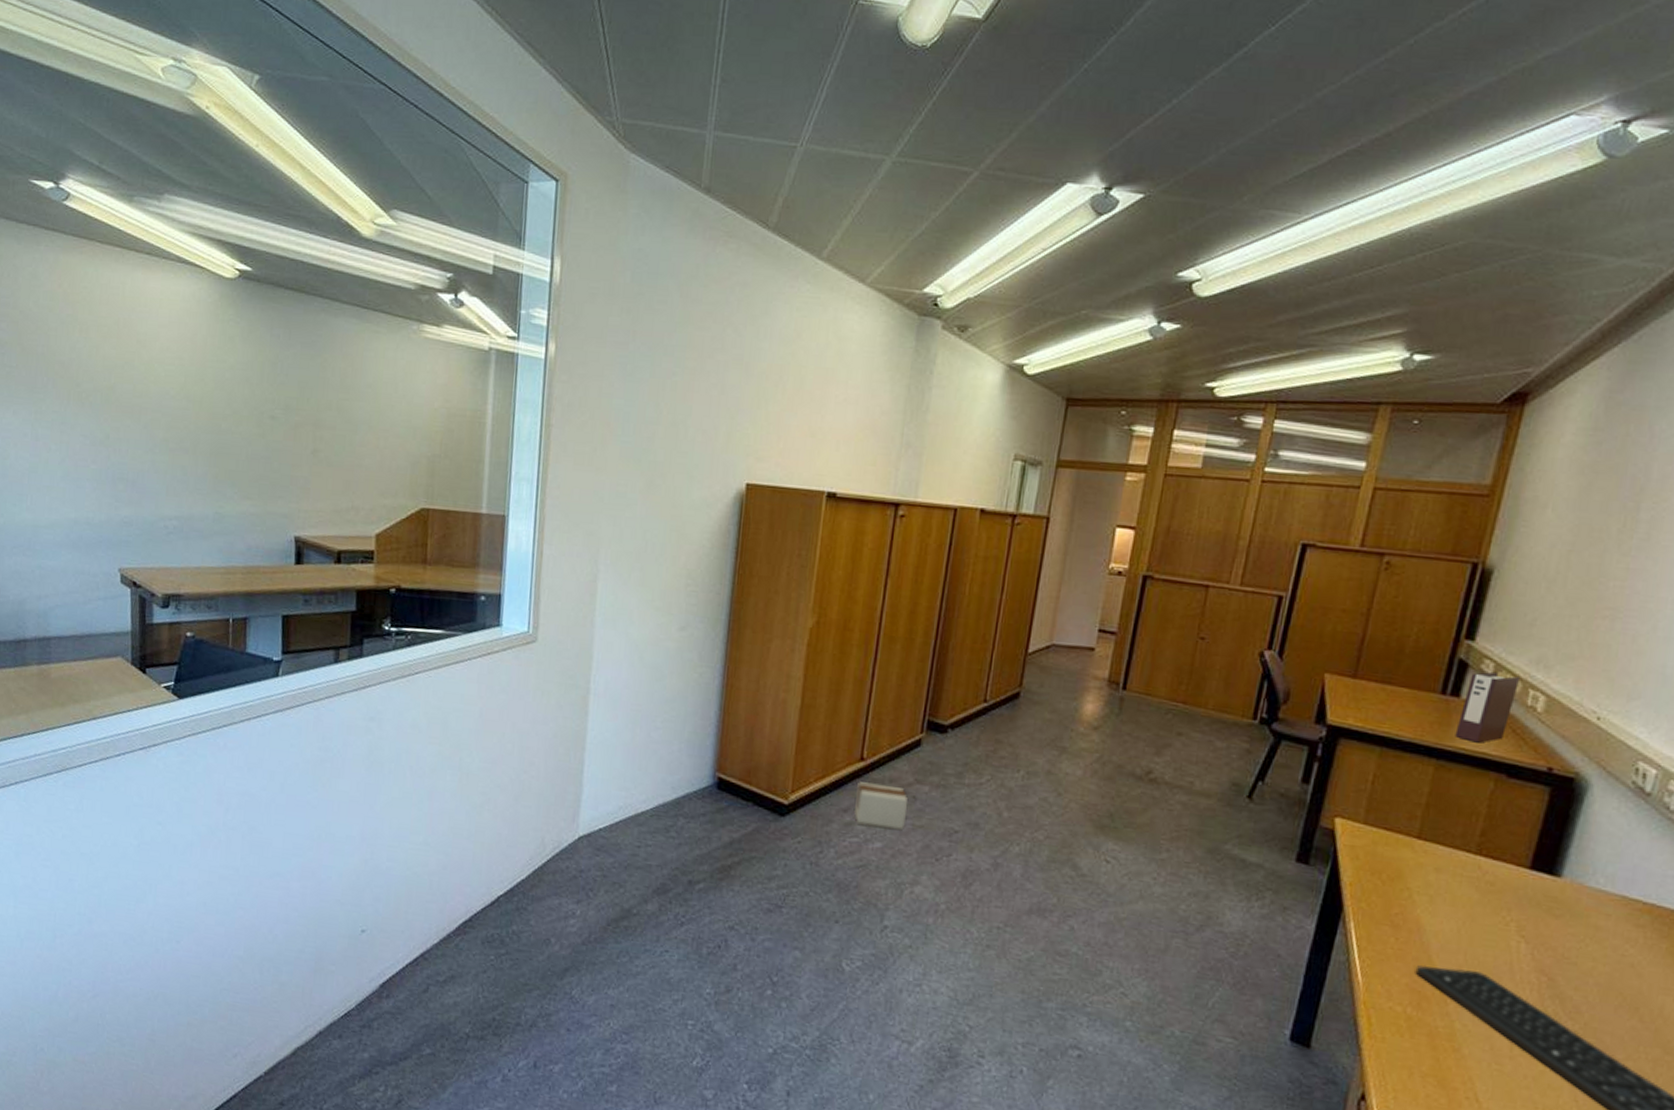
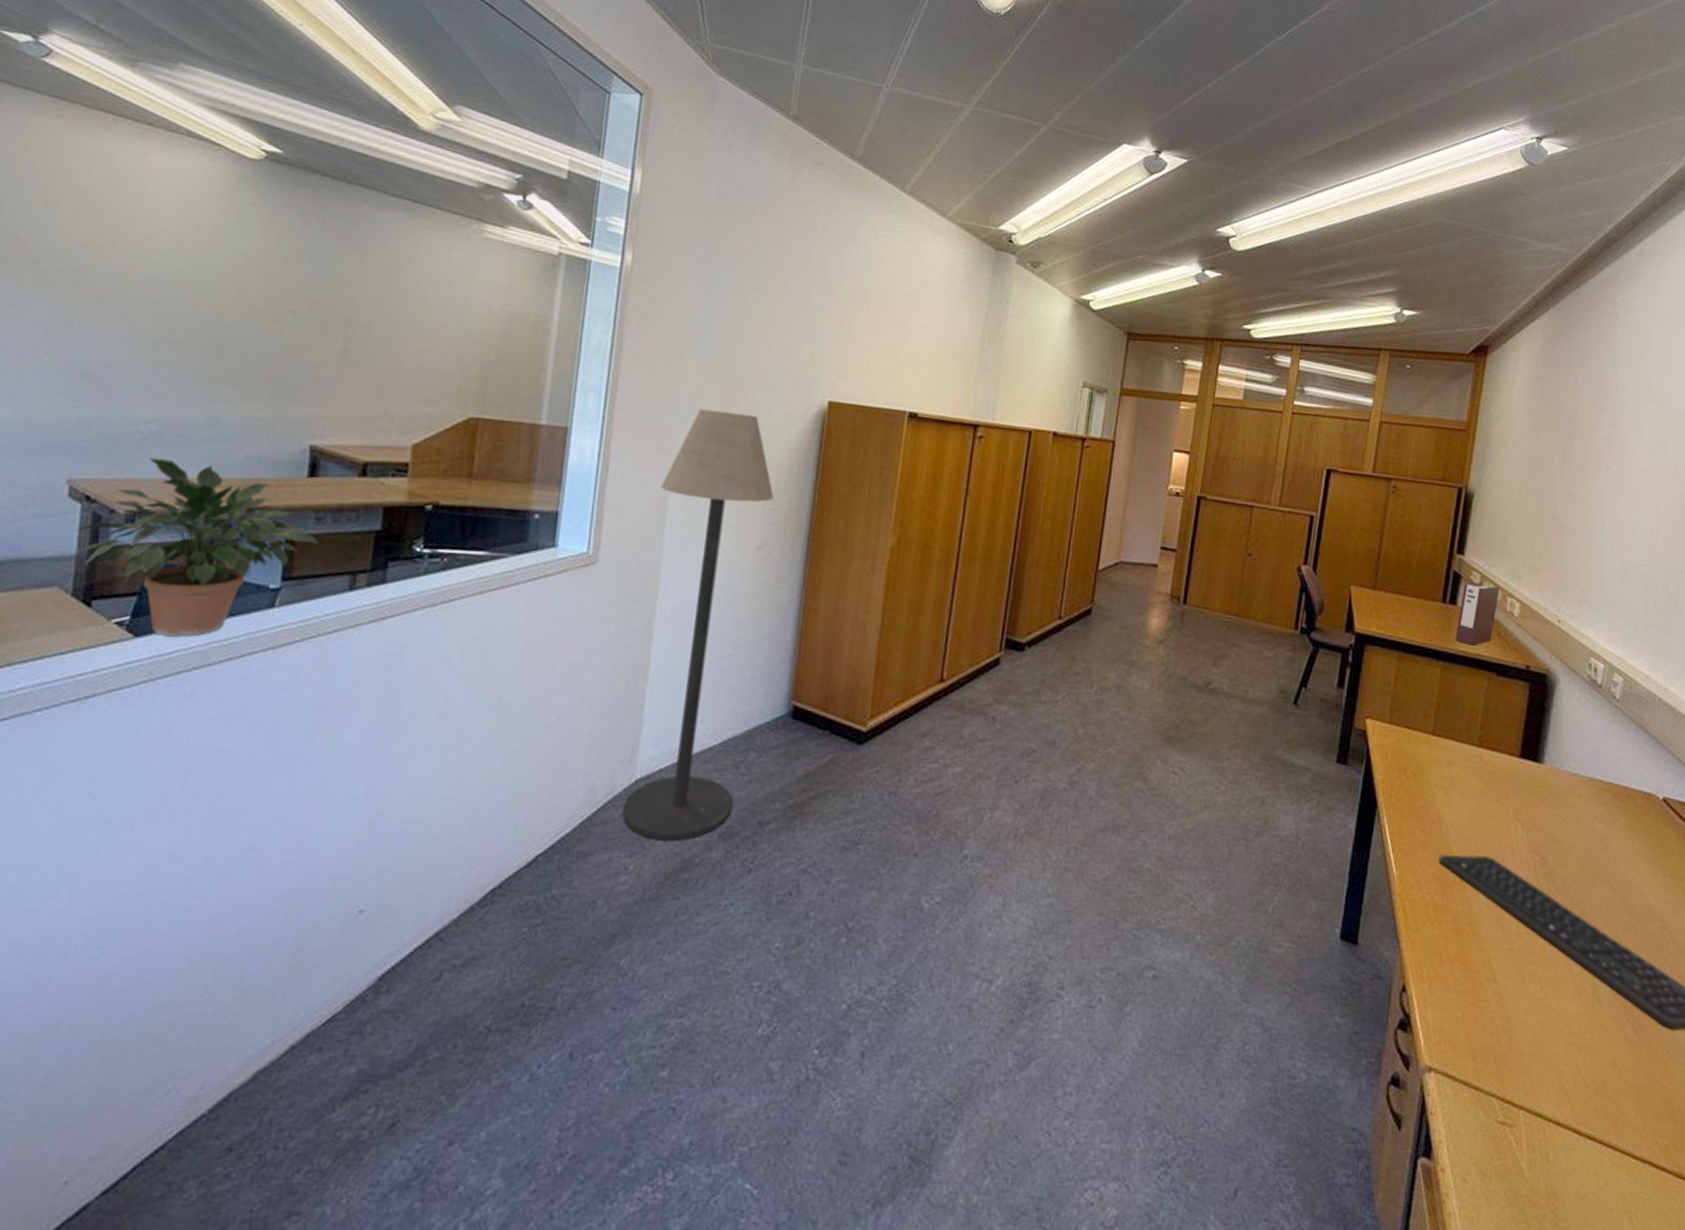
potted plant: none [128,549,309,700] -> present [74,458,320,638]
floor lamp: none [568,494,695,893] -> present [622,408,774,842]
box: present [853,782,908,832] -> none [933,704,987,755]

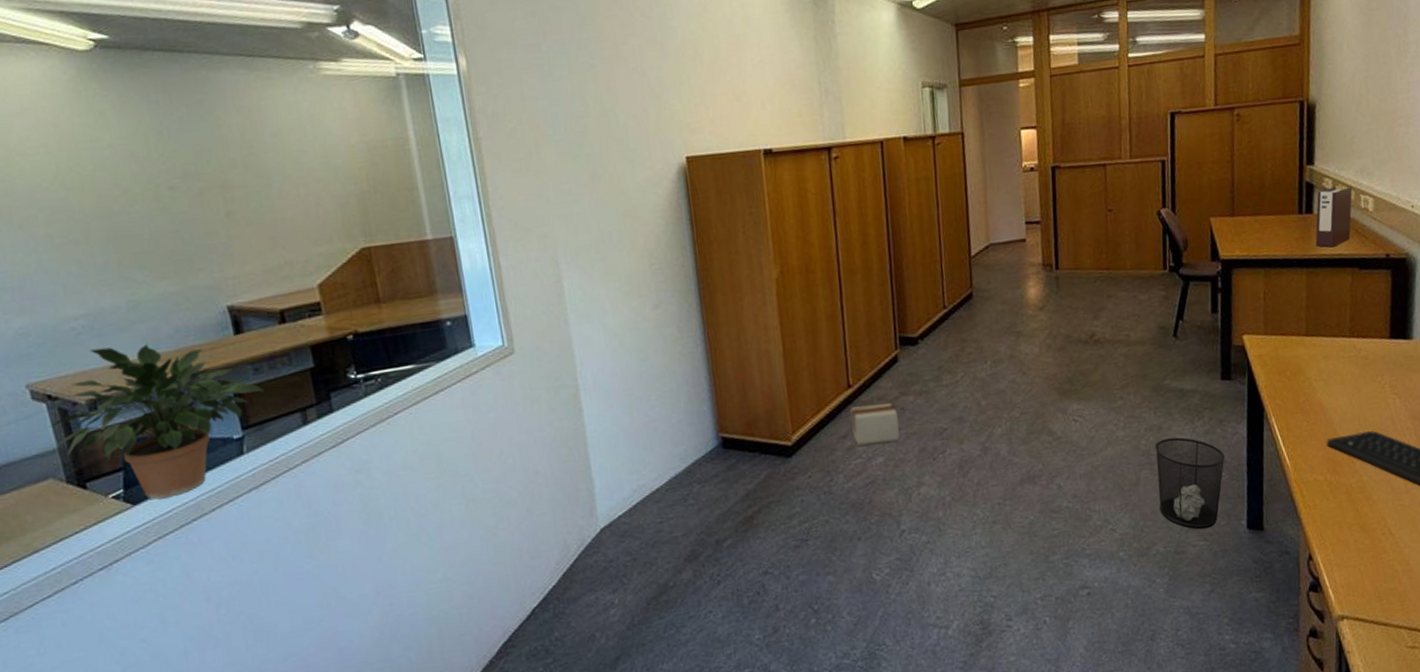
floor lamp: present [622,408,774,842] -> none [552,186,690,575]
box: none [933,704,987,755] -> present [850,403,900,447]
waste bin: none [1248,815,1328,929] -> present [1154,437,1225,530]

